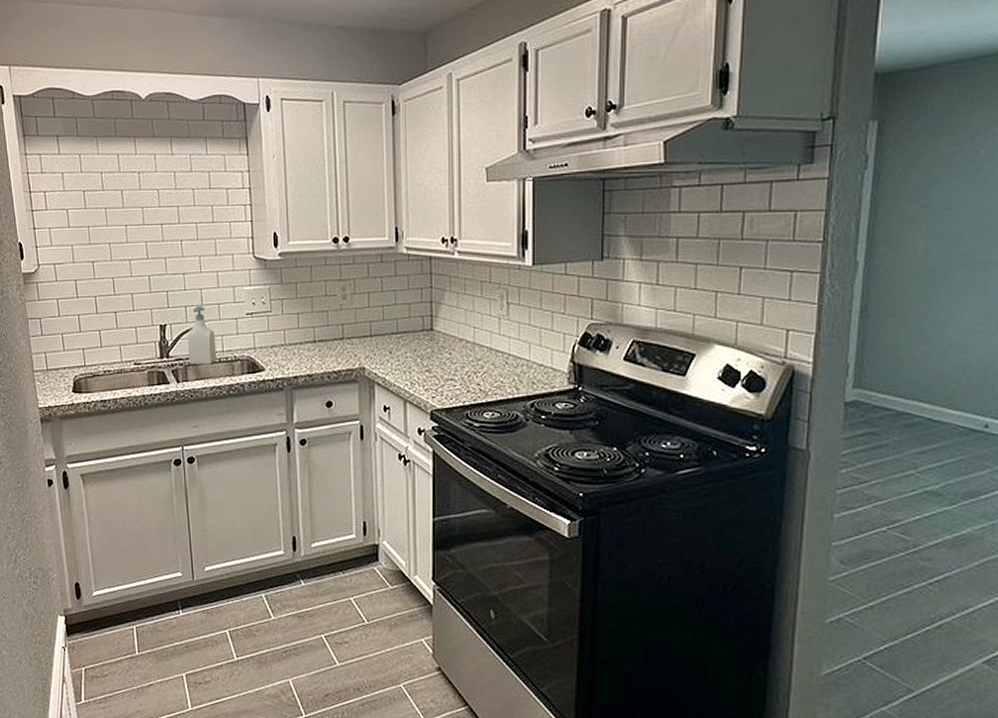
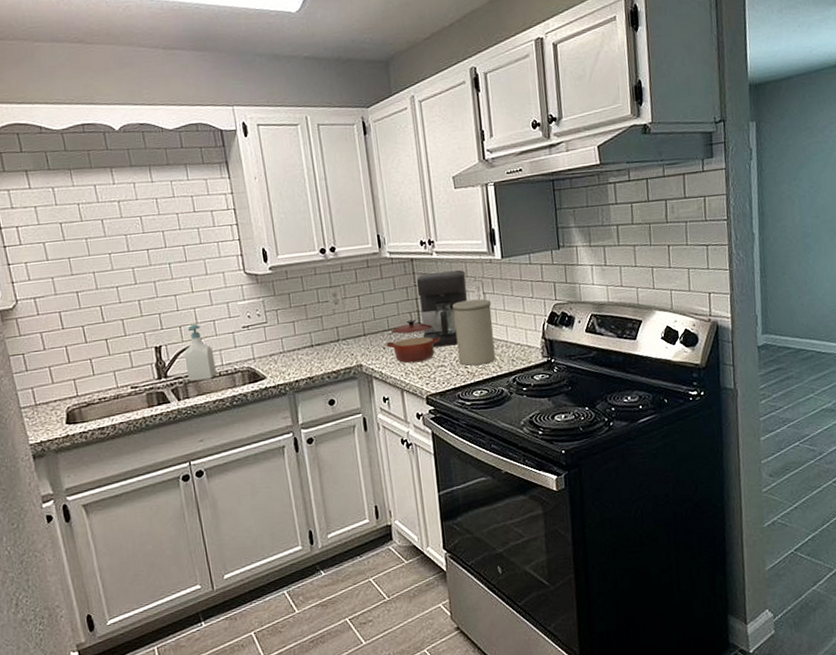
saucepan: none [393,324,453,372] -> present [386,319,441,363]
coffee maker: none [433,275,488,358] -> present [416,270,467,347]
canister: none [470,309,514,384] -> present [452,299,496,366]

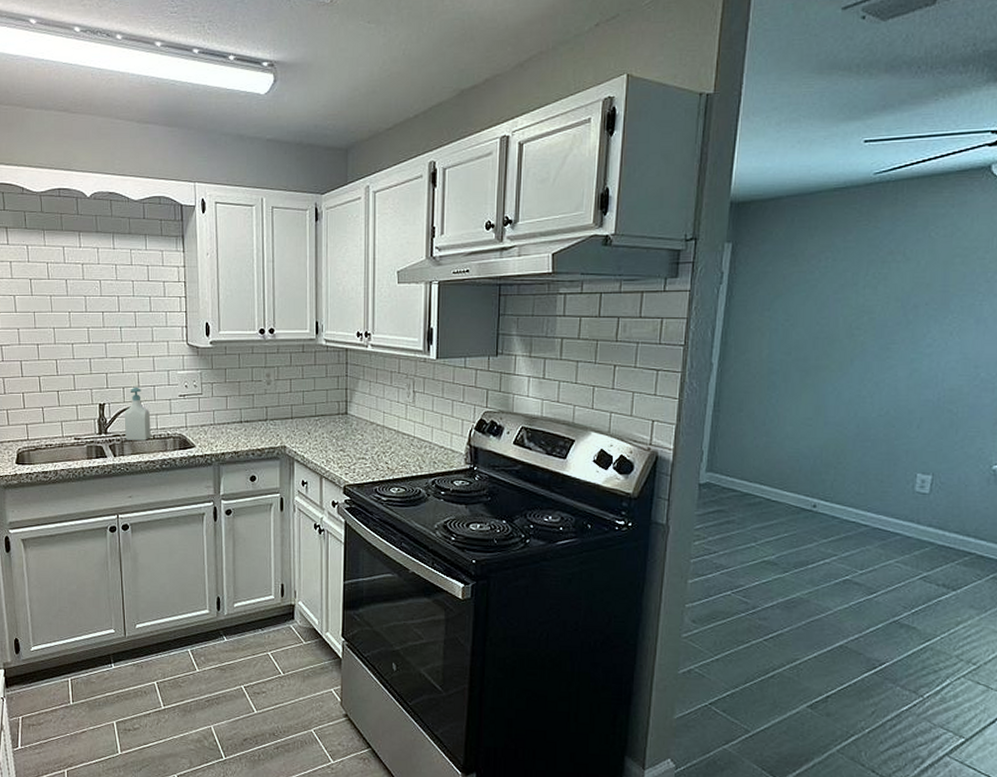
saucepan: present [386,319,441,363] -> none [311,409,365,452]
coffee maker: present [416,270,467,347] -> none [347,366,397,440]
canister: present [452,299,496,366] -> none [380,396,419,463]

